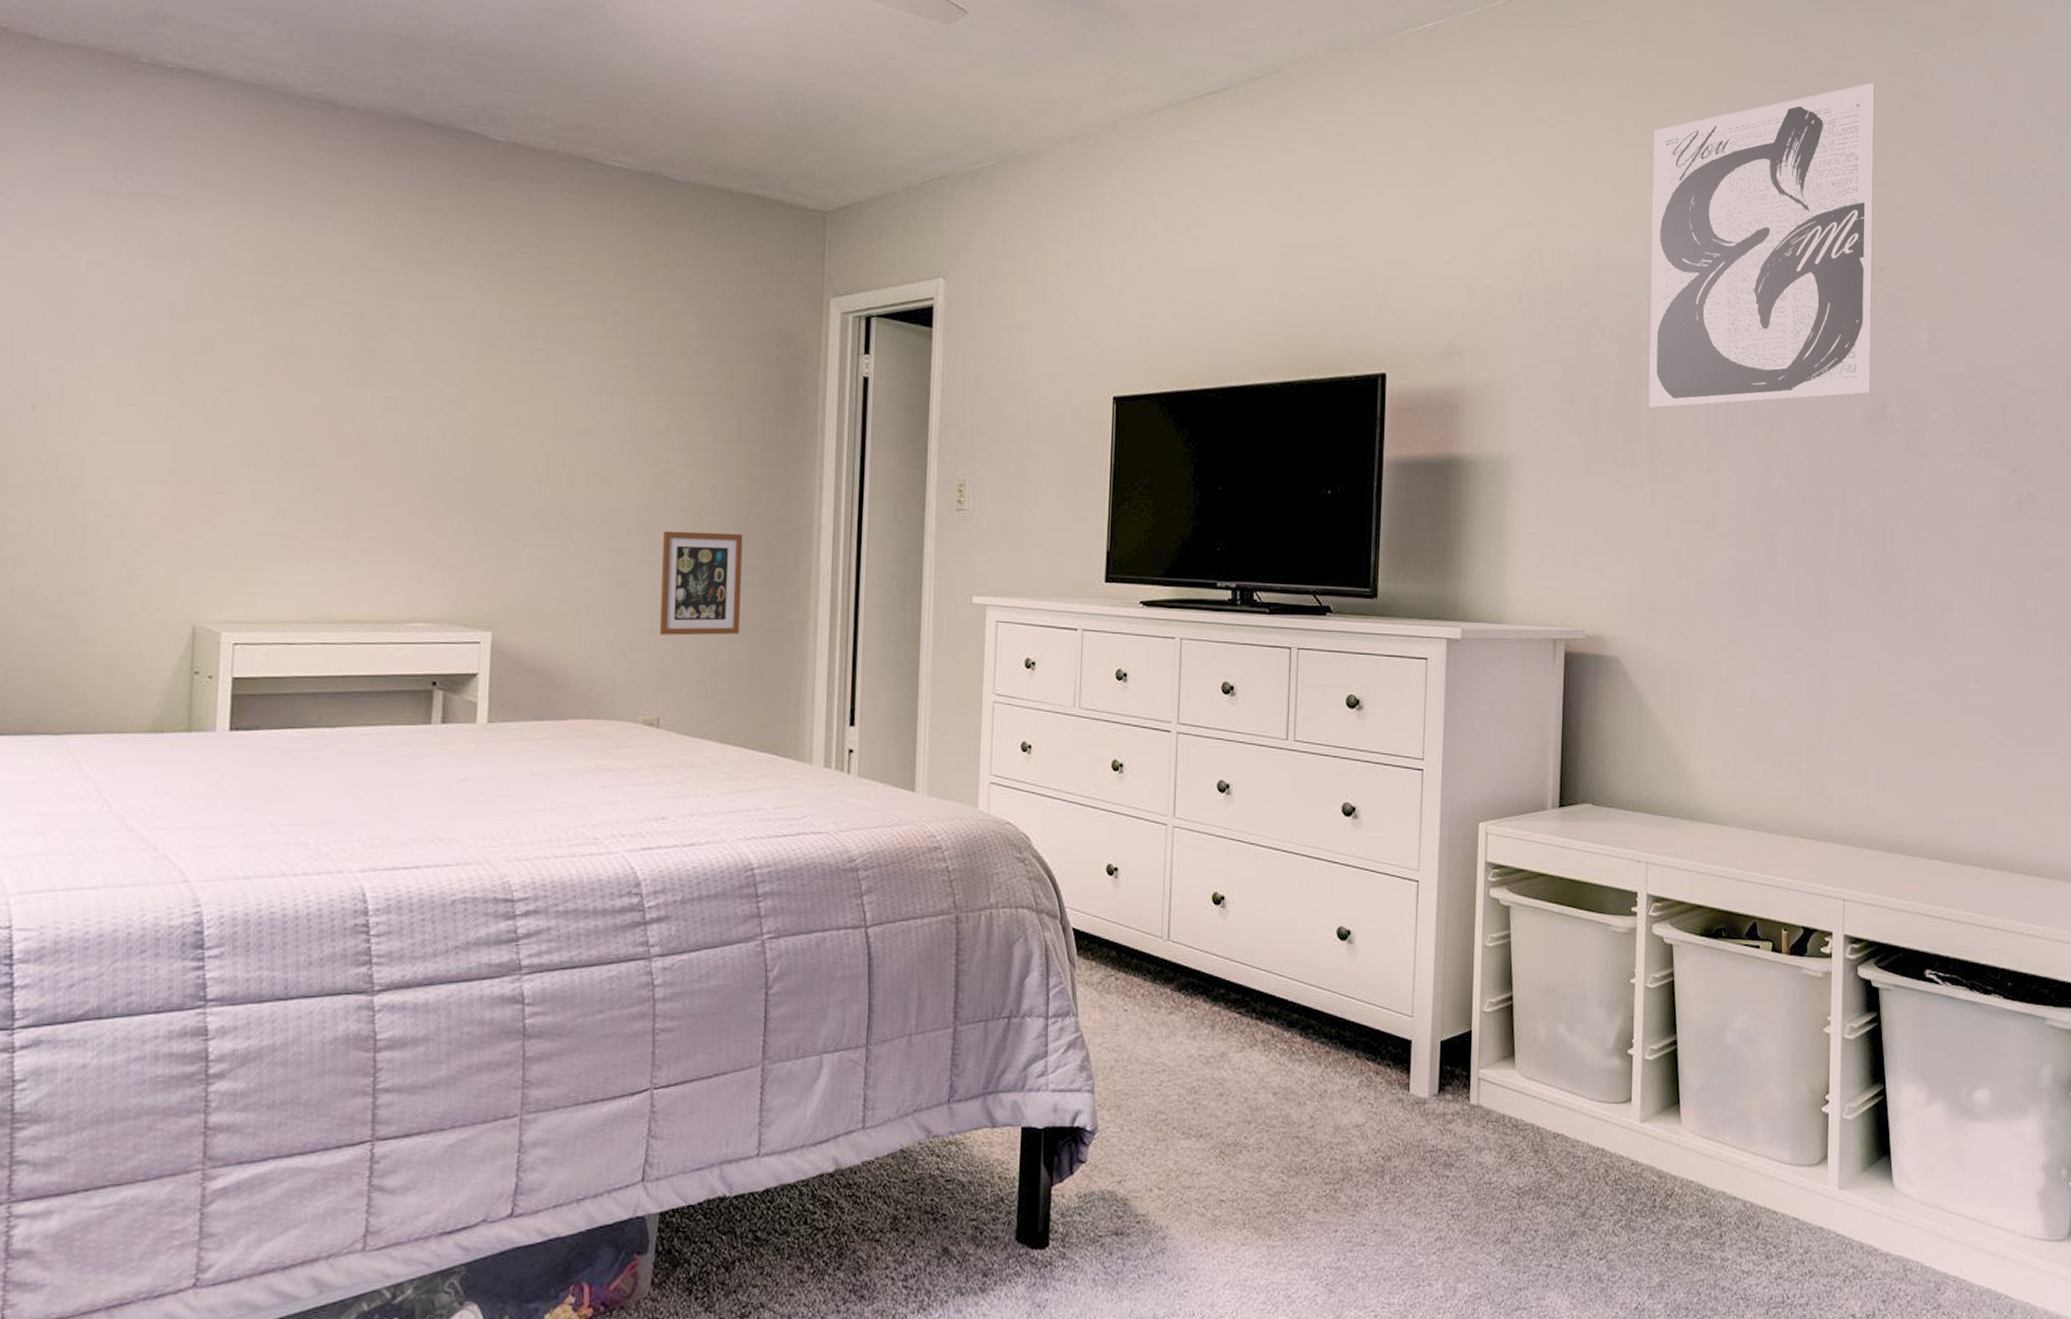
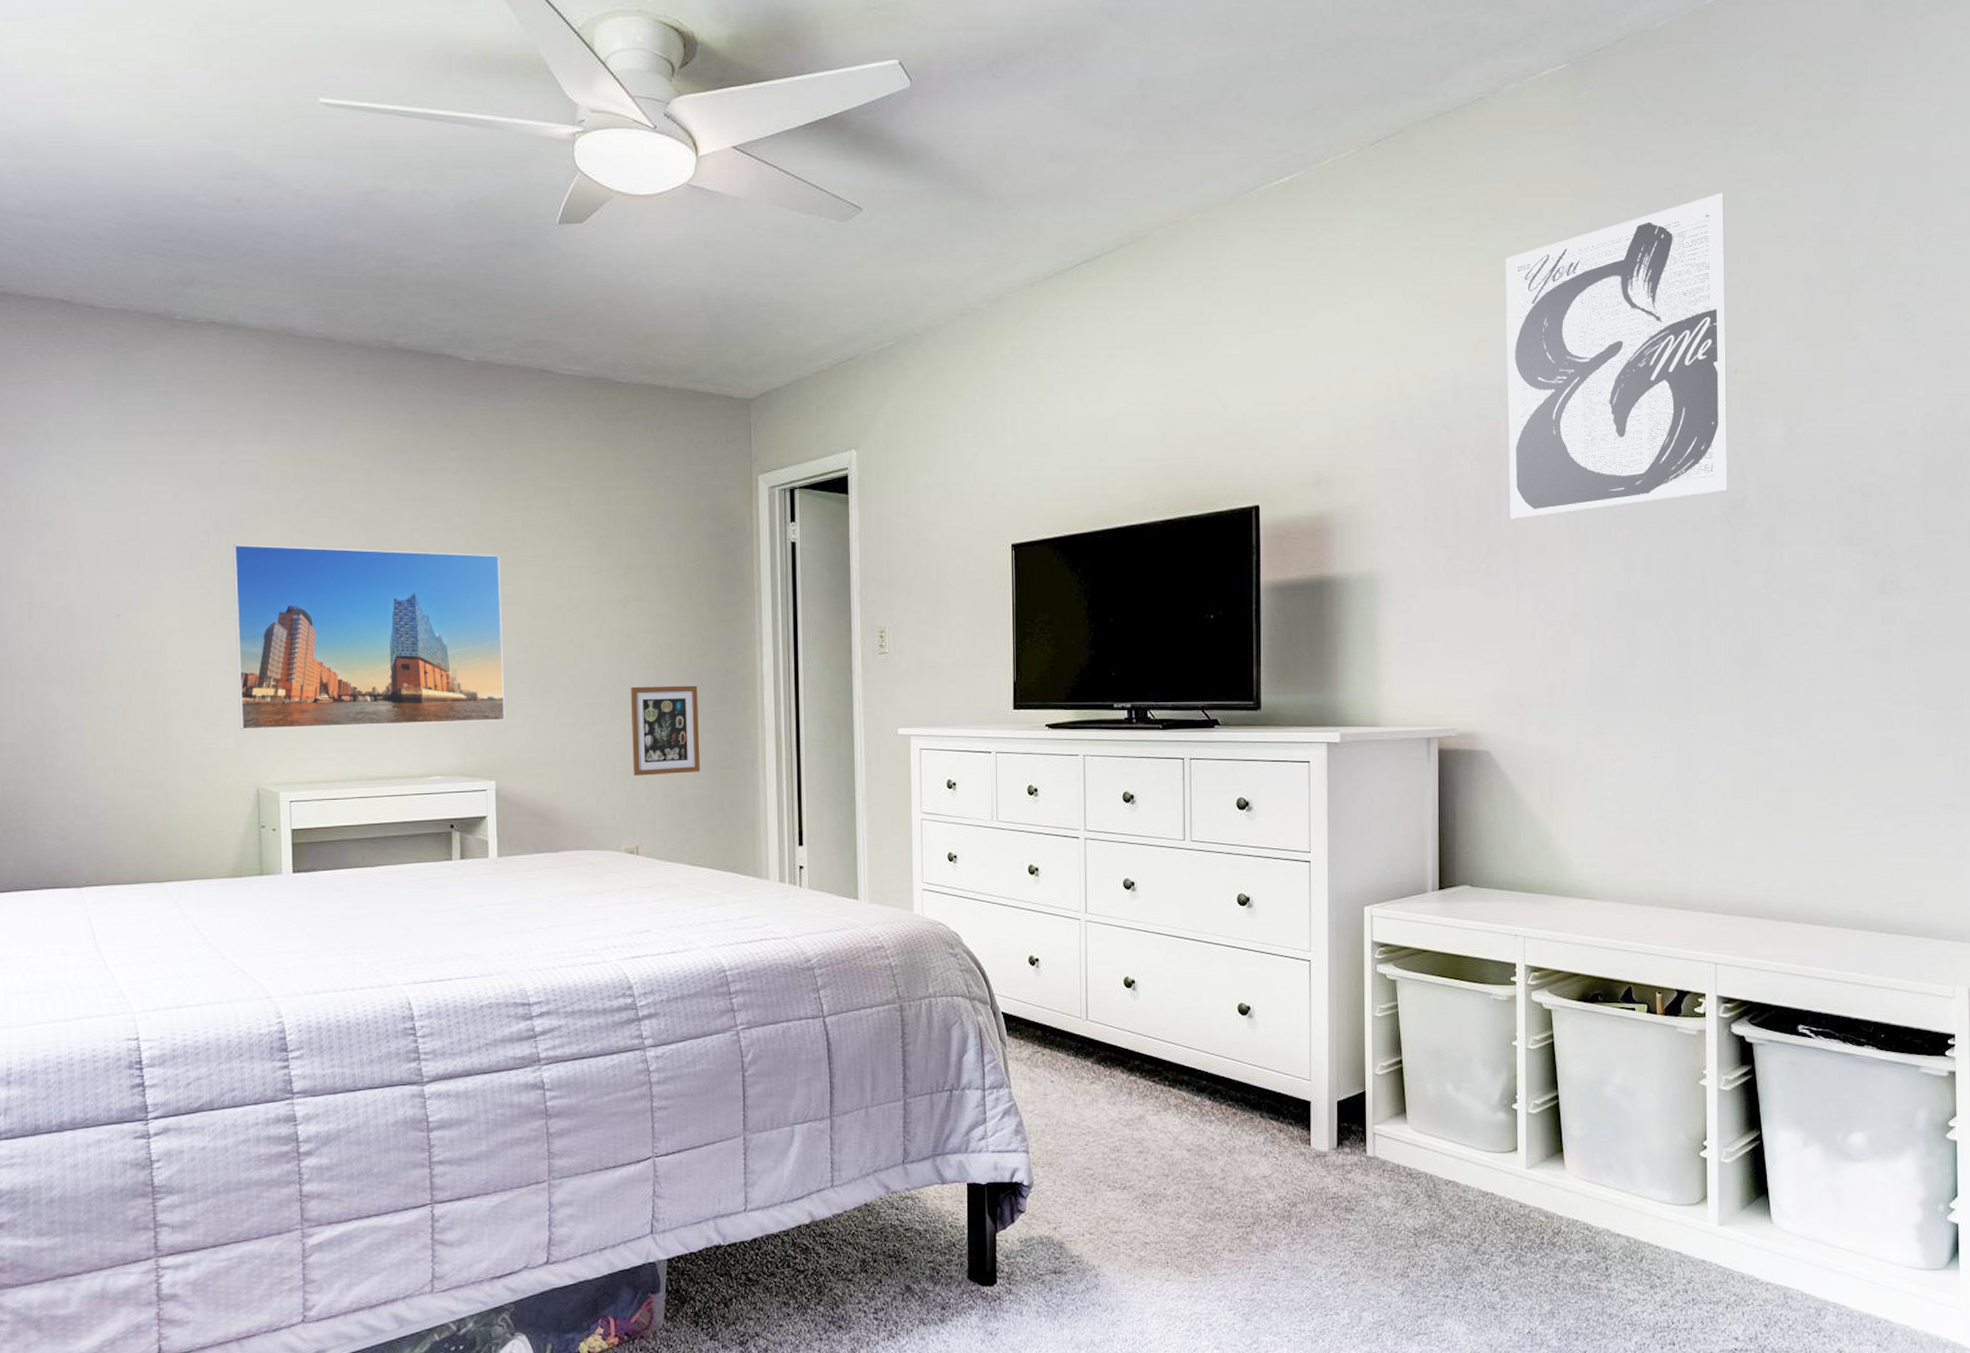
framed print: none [177,332,517,562] -> present [233,544,505,730]

